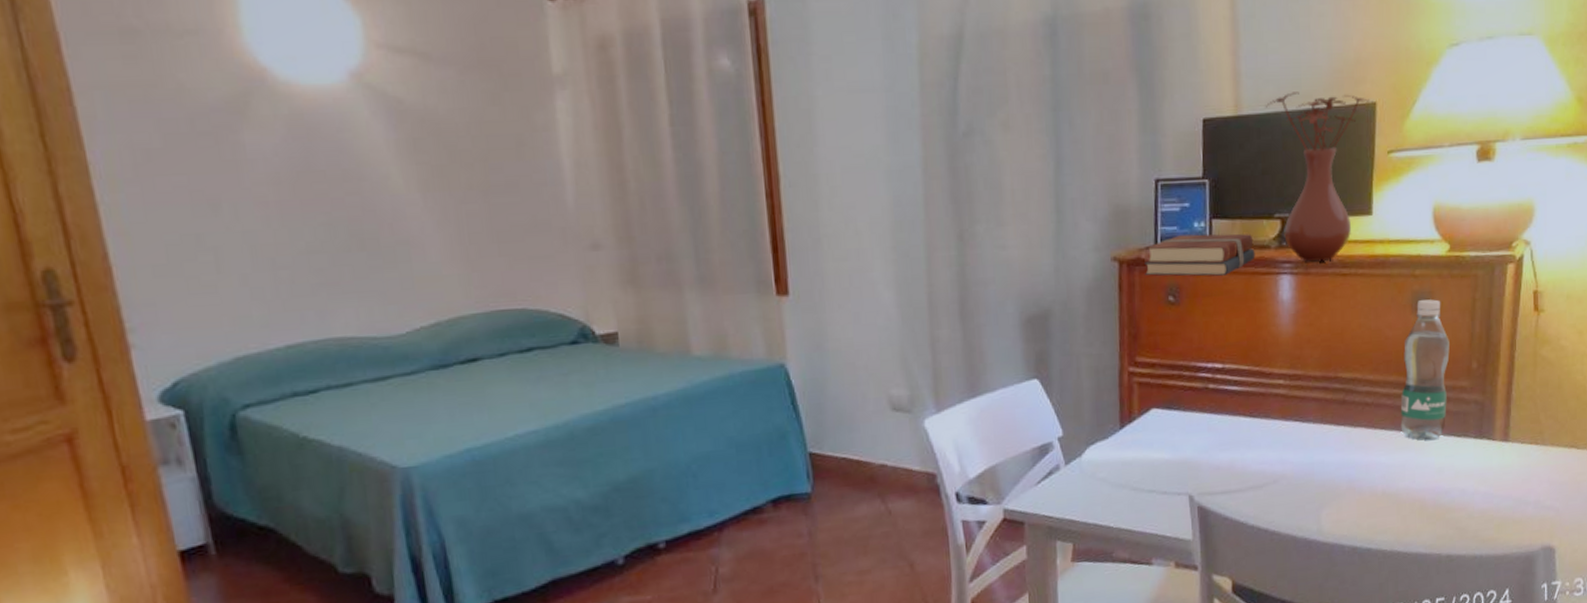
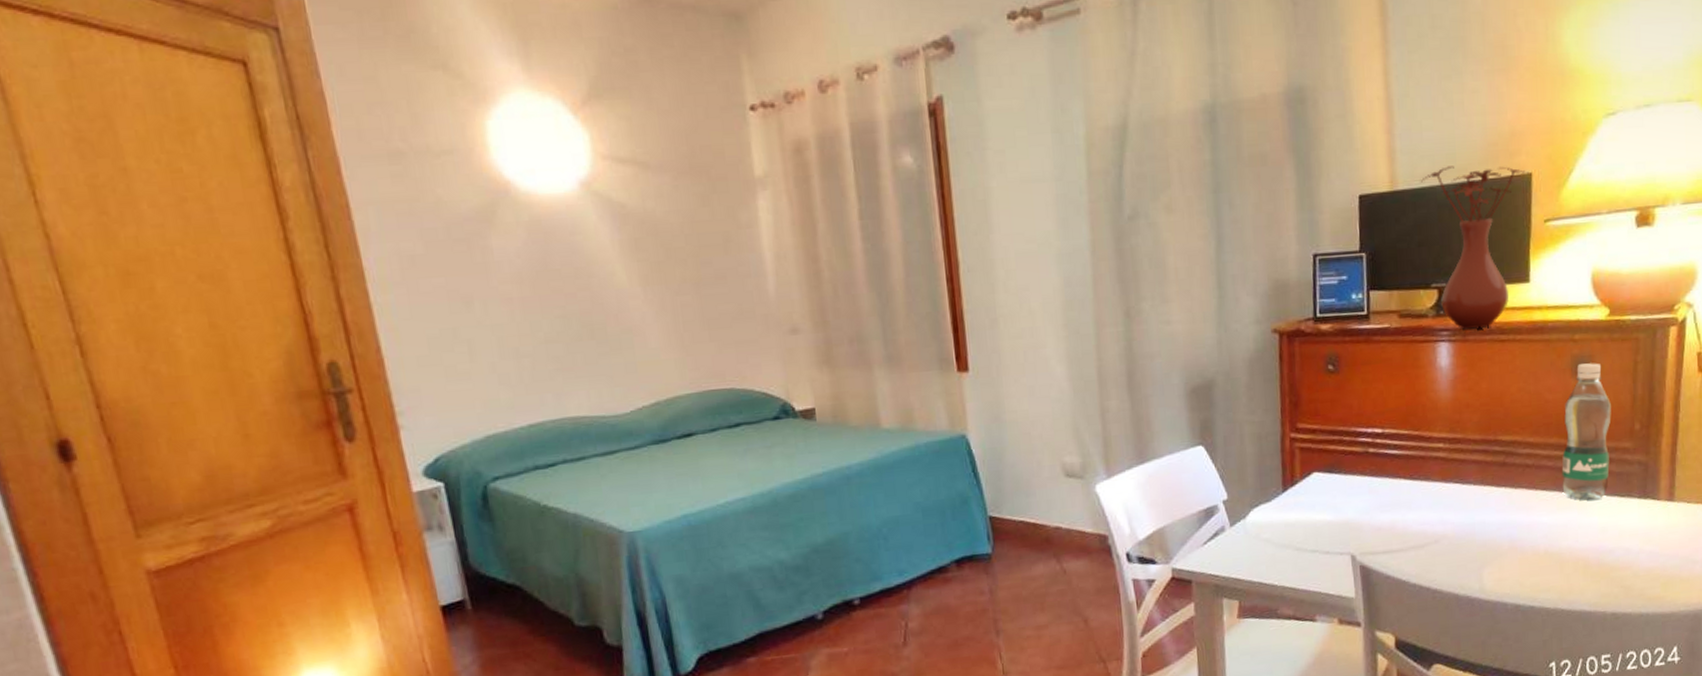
books: present [1144,233,1256,277] -> none [1303,304,1413,347]

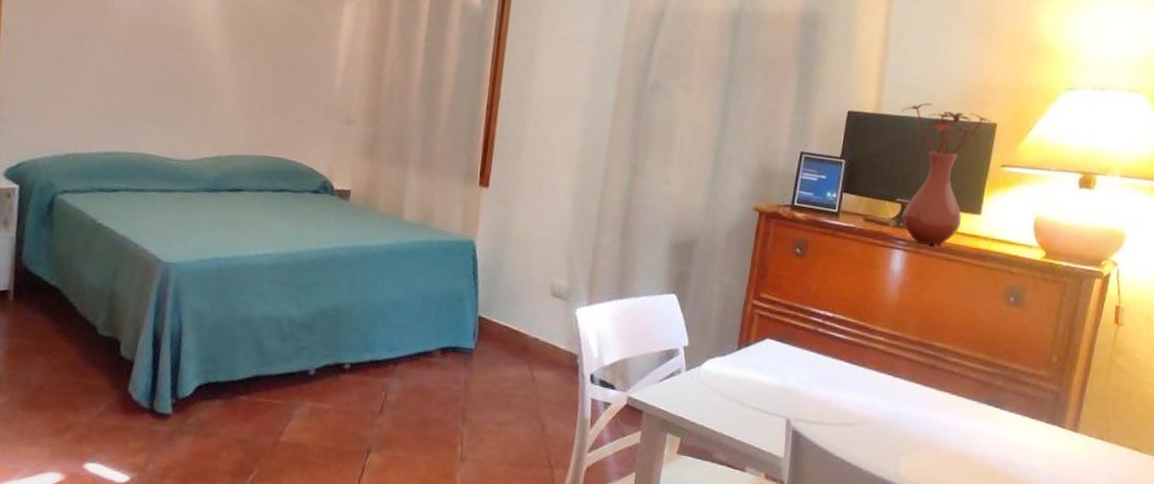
bottle: present [1561,363,1612,501] -> none [981,294,1035,417]

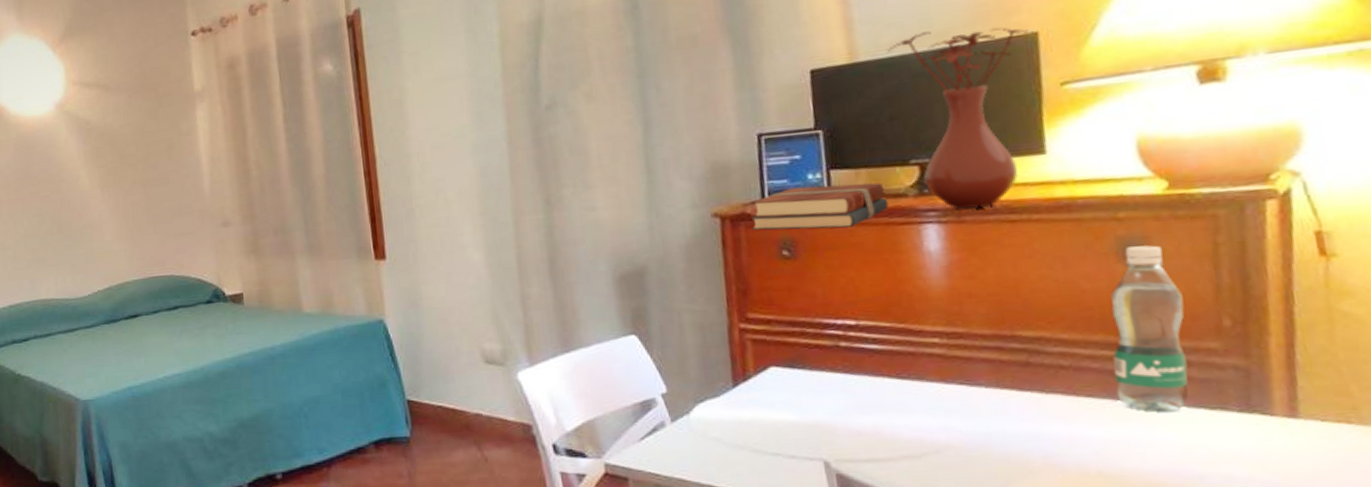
books: none [778,200,876,241] -> present [751,182,889,231]
bottle: none [981,294,1035,417] -> present [1110,245,1189,413]

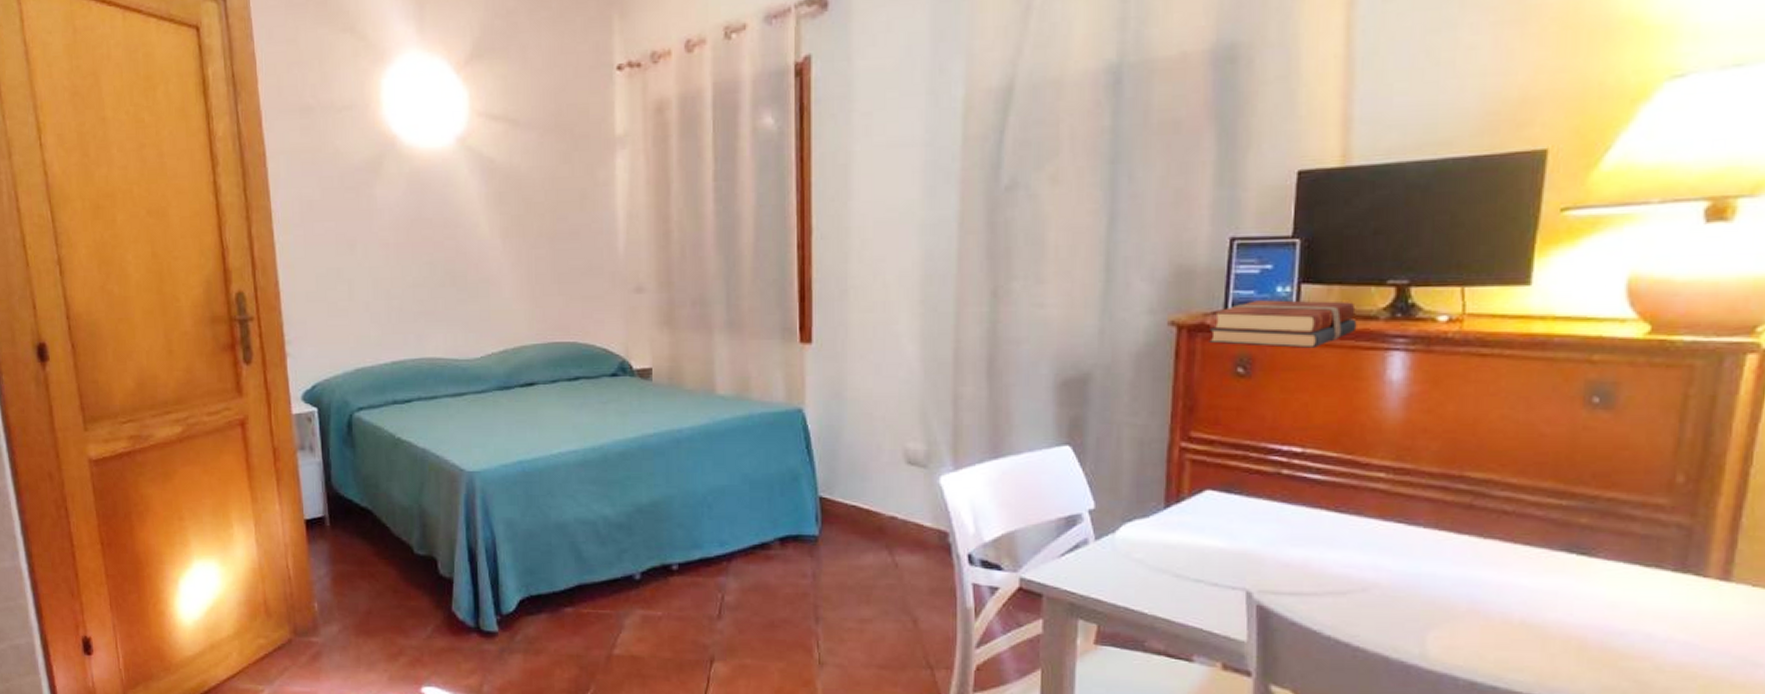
vase: present [887,27,1038,209] -> none [1383,138,1547,339]
bottle: present [1110,245,1189,413] -> none [1555,392,1641,567]

